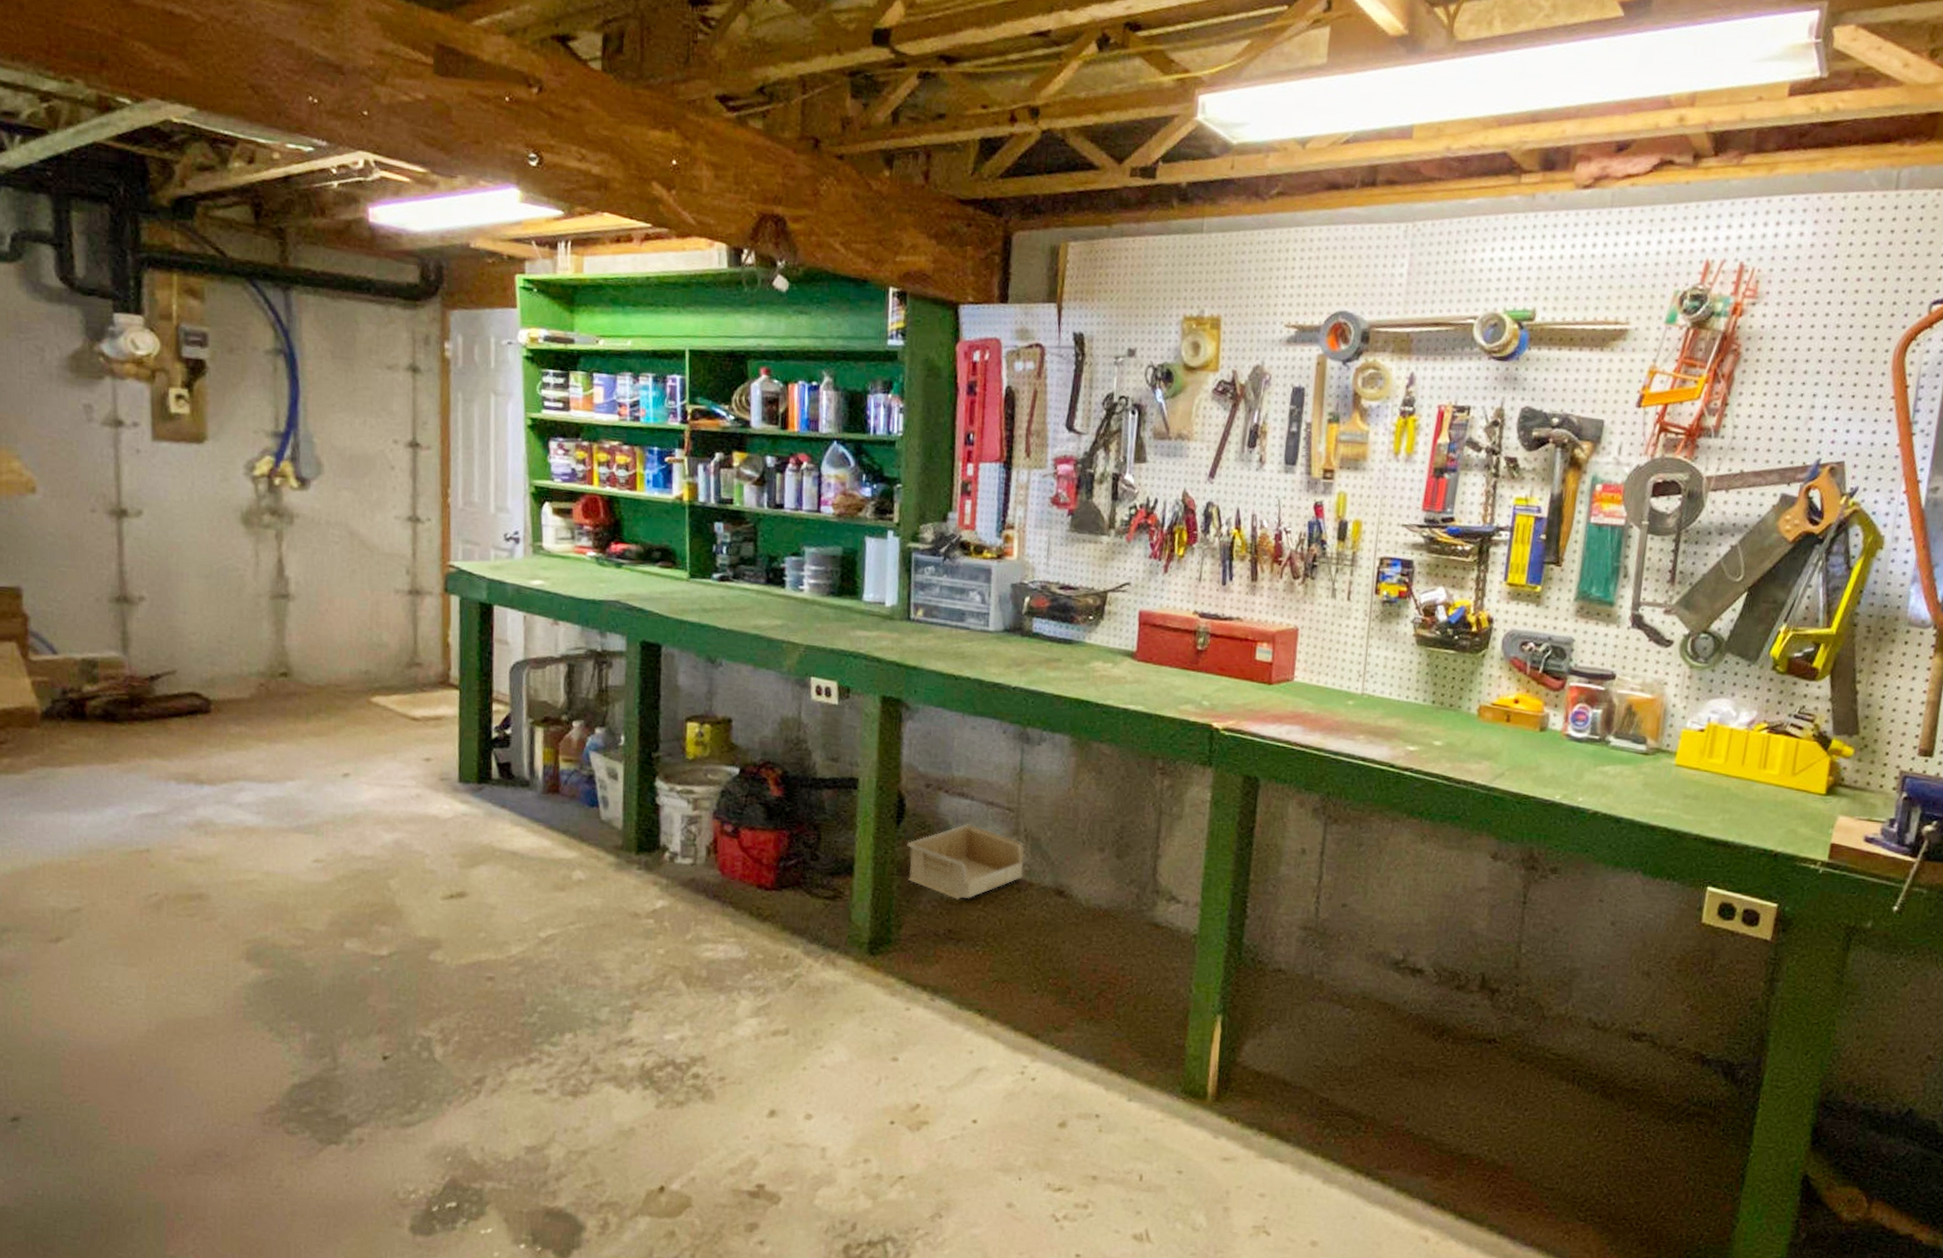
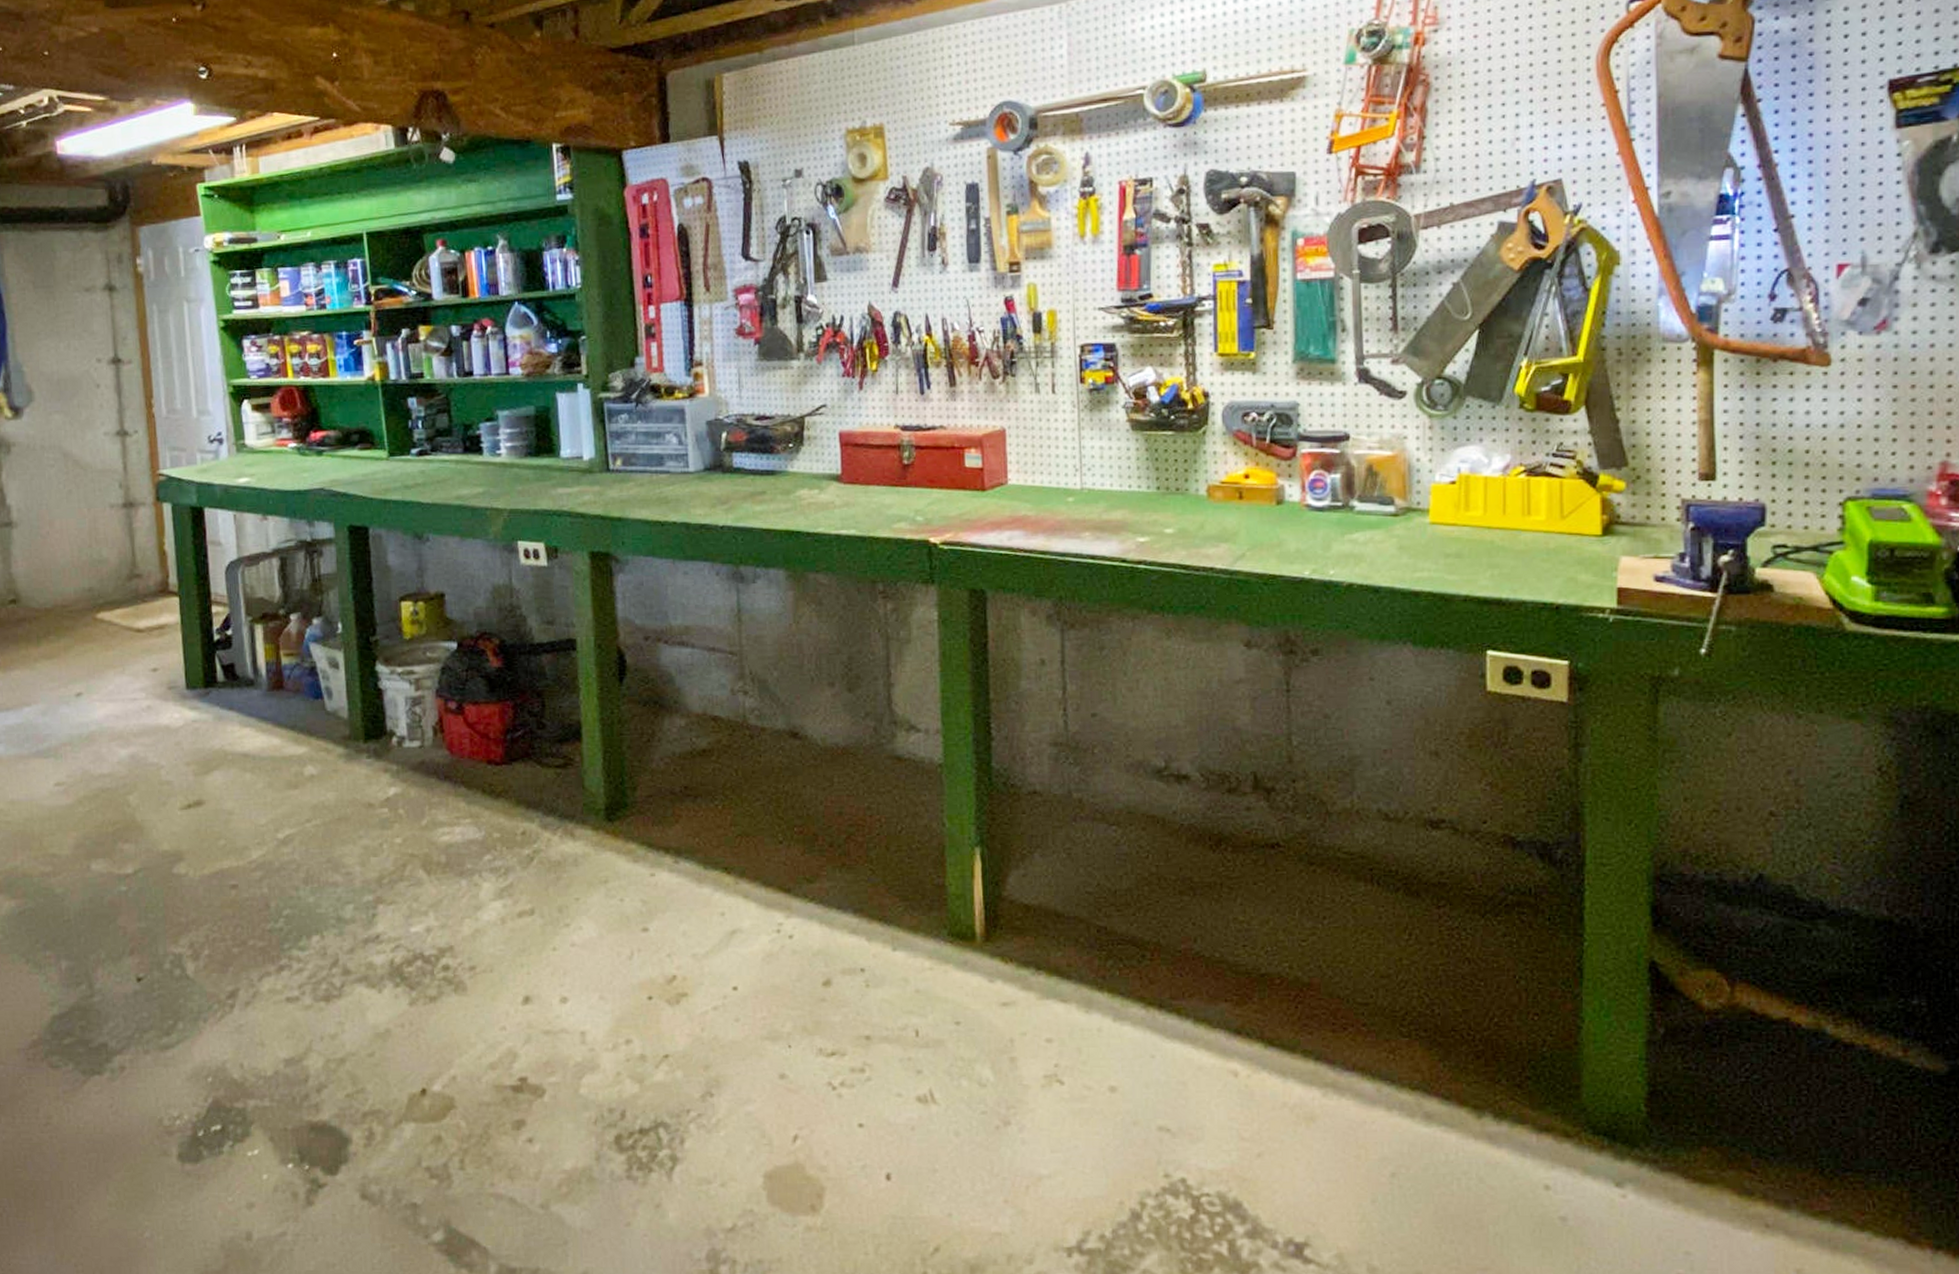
storage bin: present [907,824,1024,900] -> none [632,673,754,754]

